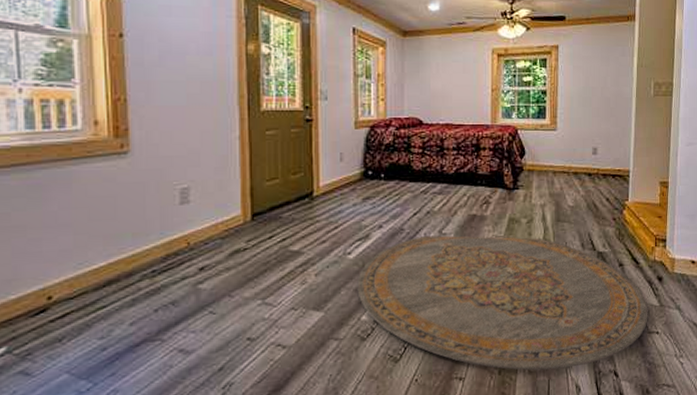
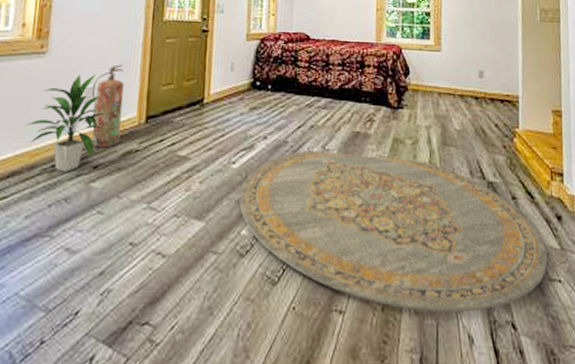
indoor plant: none [114,172,208,277] -> present [24,74,107,172]
fire extinguisher: none [187,161,226,250] -> present [91,64,125,148]

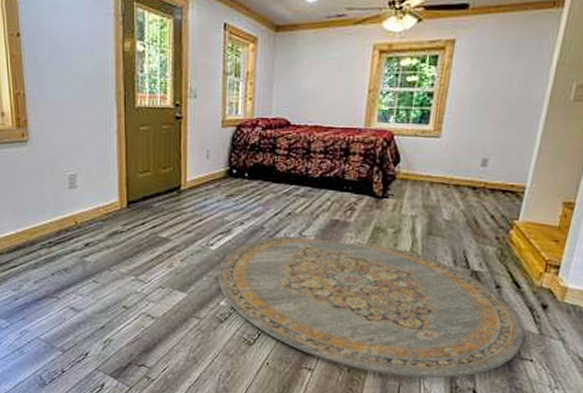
indoor plant: present [24,74,107,172] -> none [20,161,91,248]
fire extinguisher: present [91,64,125,148] -> none [74,152,106,229]

